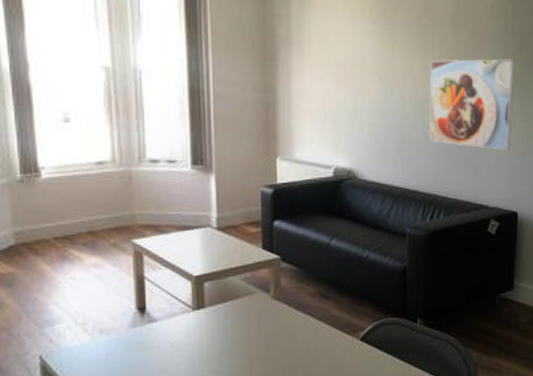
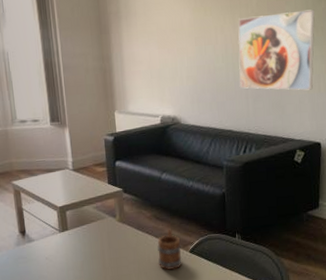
mug: none [321,309,351,364] -> present [157,228,182,271]

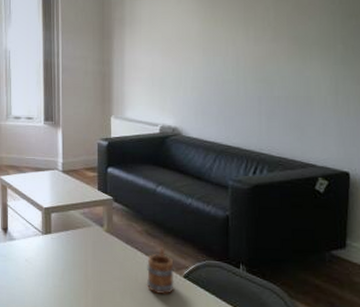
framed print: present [238,9,315,91] -> none [251,26,344,112]

